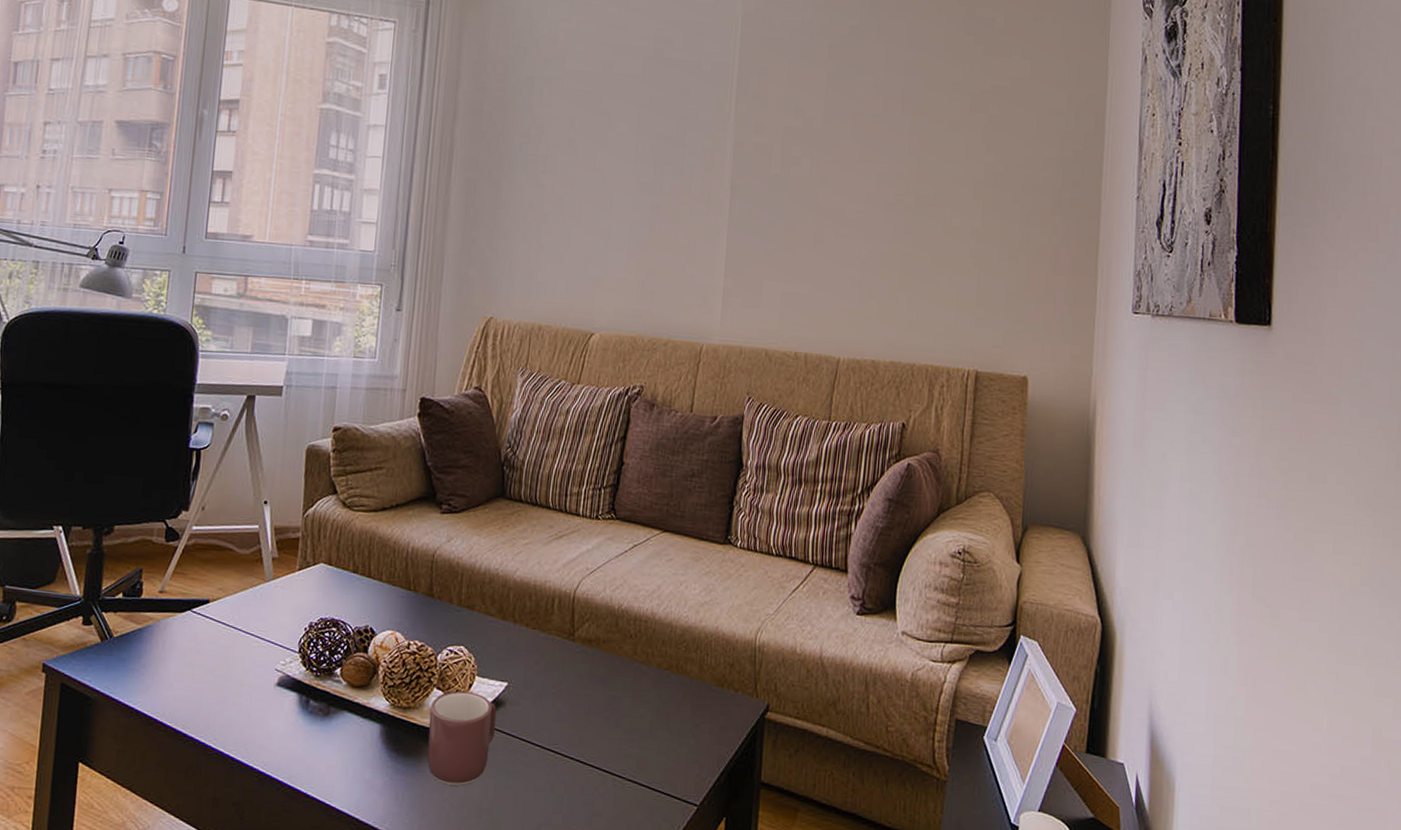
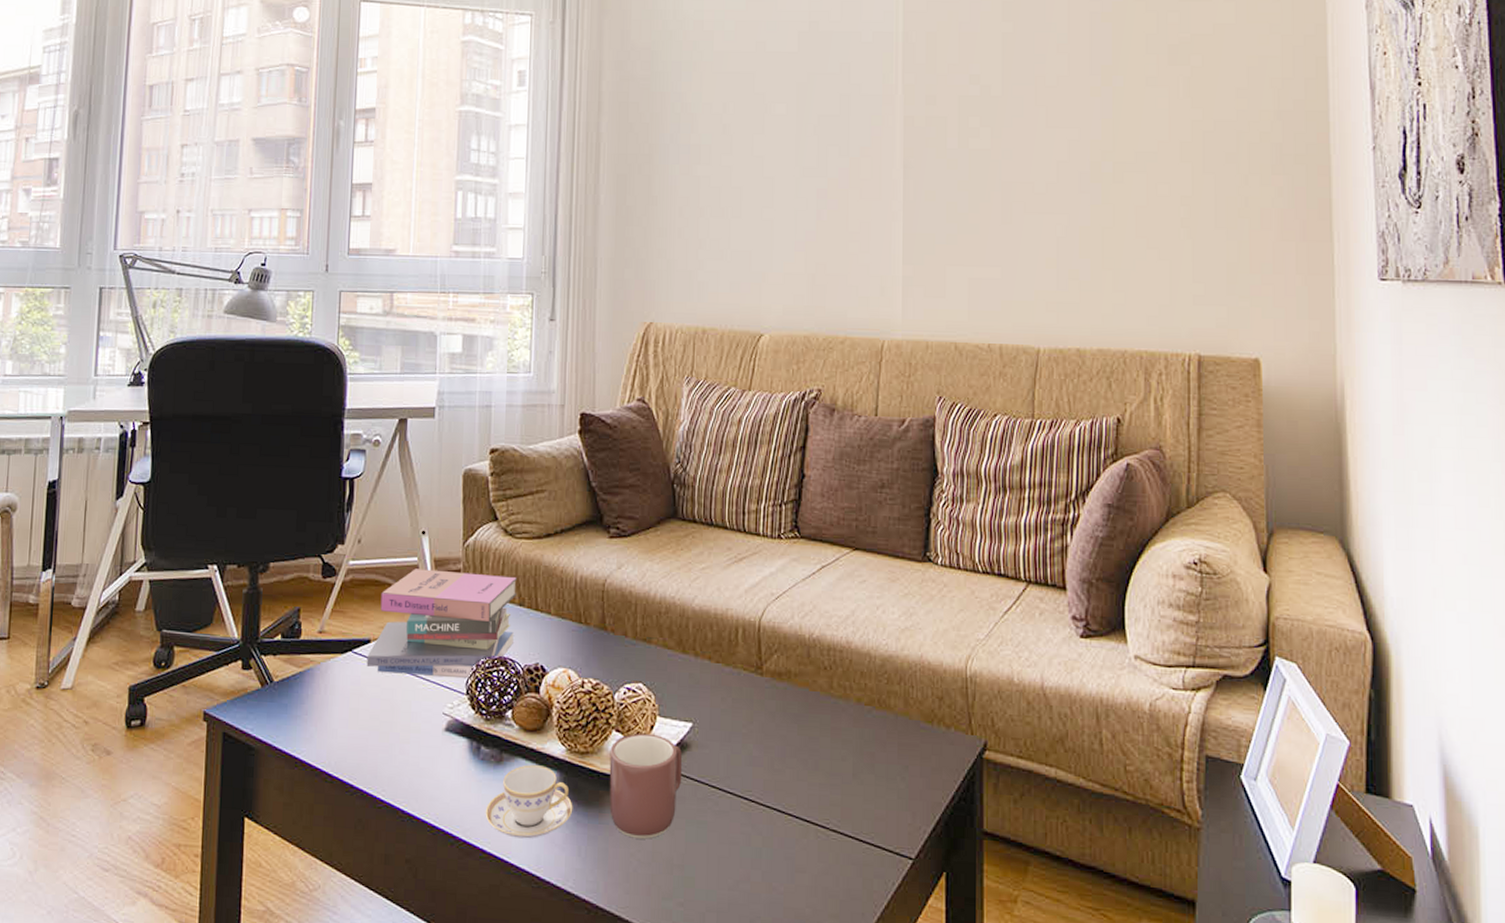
books: none [204,535,352,637] -> present [366,568,517,678]
teacup: none [310,718,394,785] -> present [485,765,573,839]

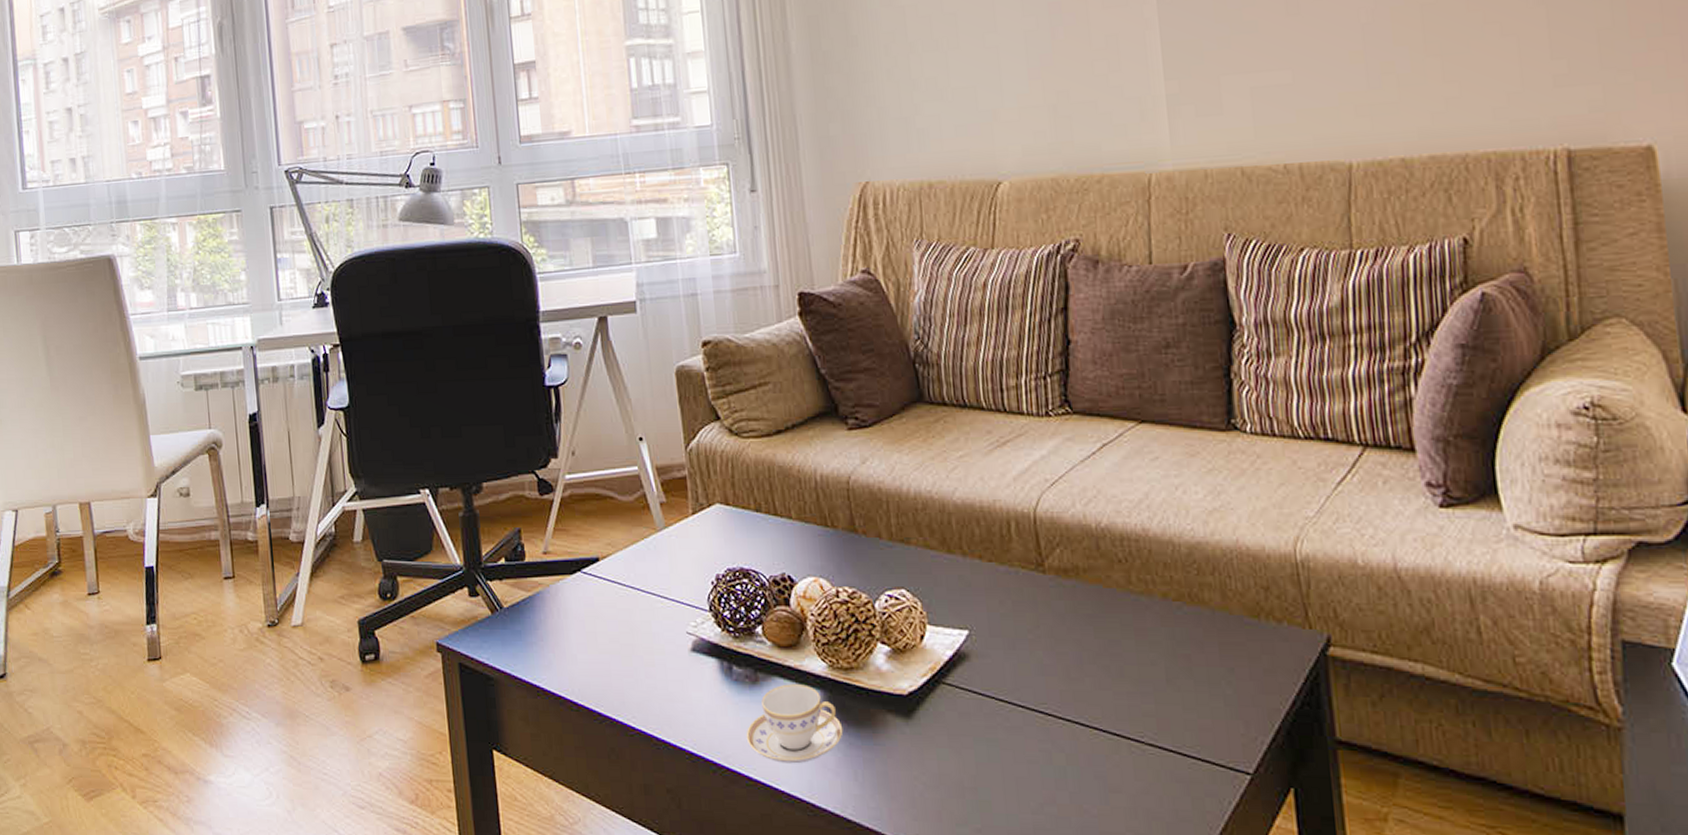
books: present [366,568,517,678] -> none [597,478,754,593]
mug: present [609,733,683,839] -> none [877,644,964,760]

